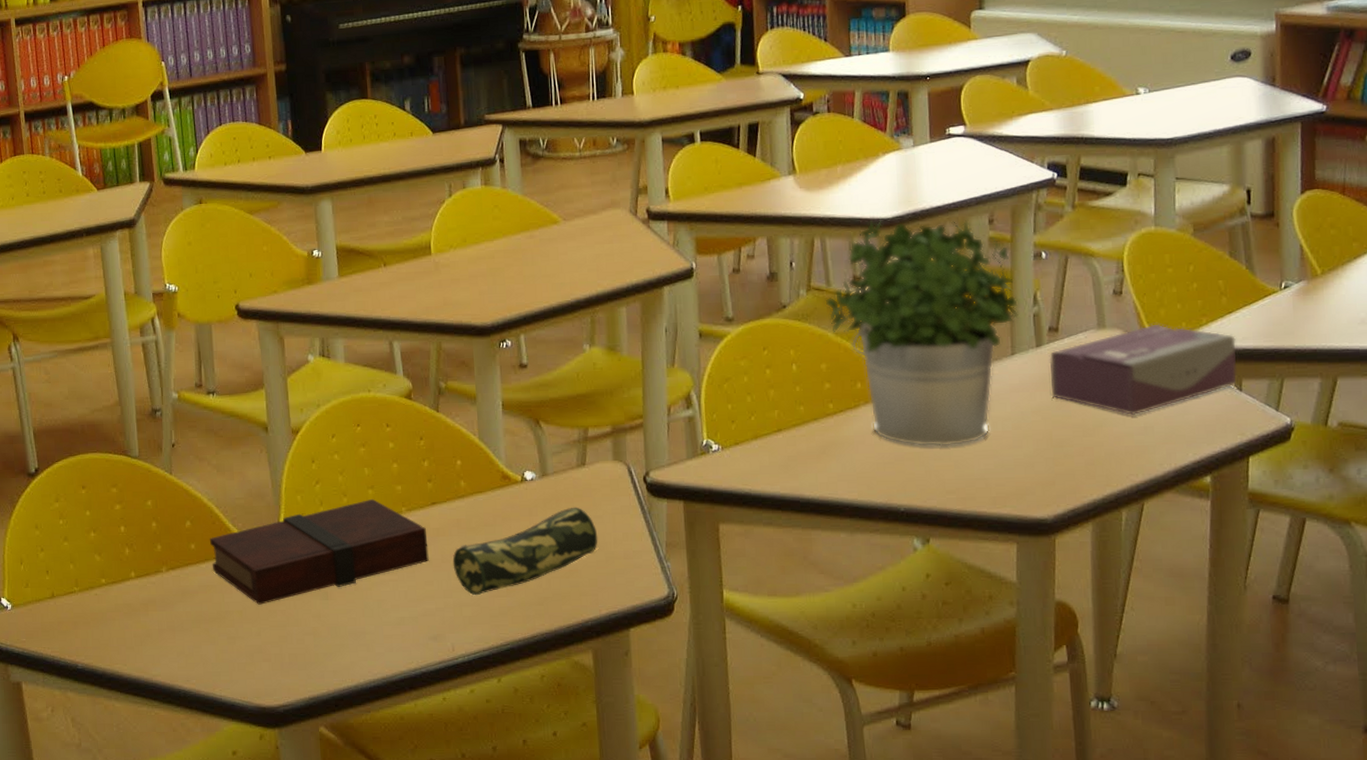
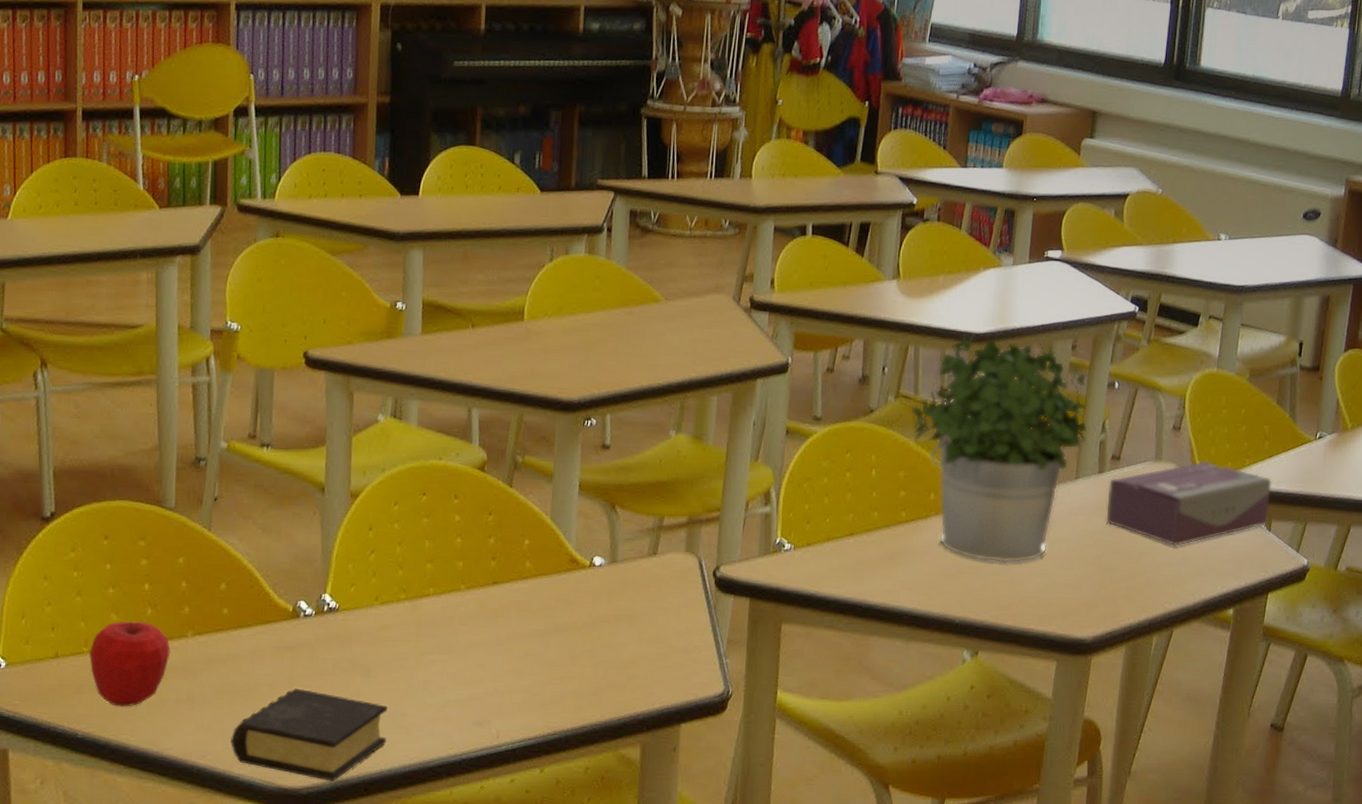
apple: none [80,561,149,639] -> present [89,621,171,707]
book: present [209,498,429,605] -> none [245,573,484,679]
book: none [210,613,350,699] -> present [231,688,388,781]
pencil case: present [452,507,598,596] -> none [507,596,661,682]

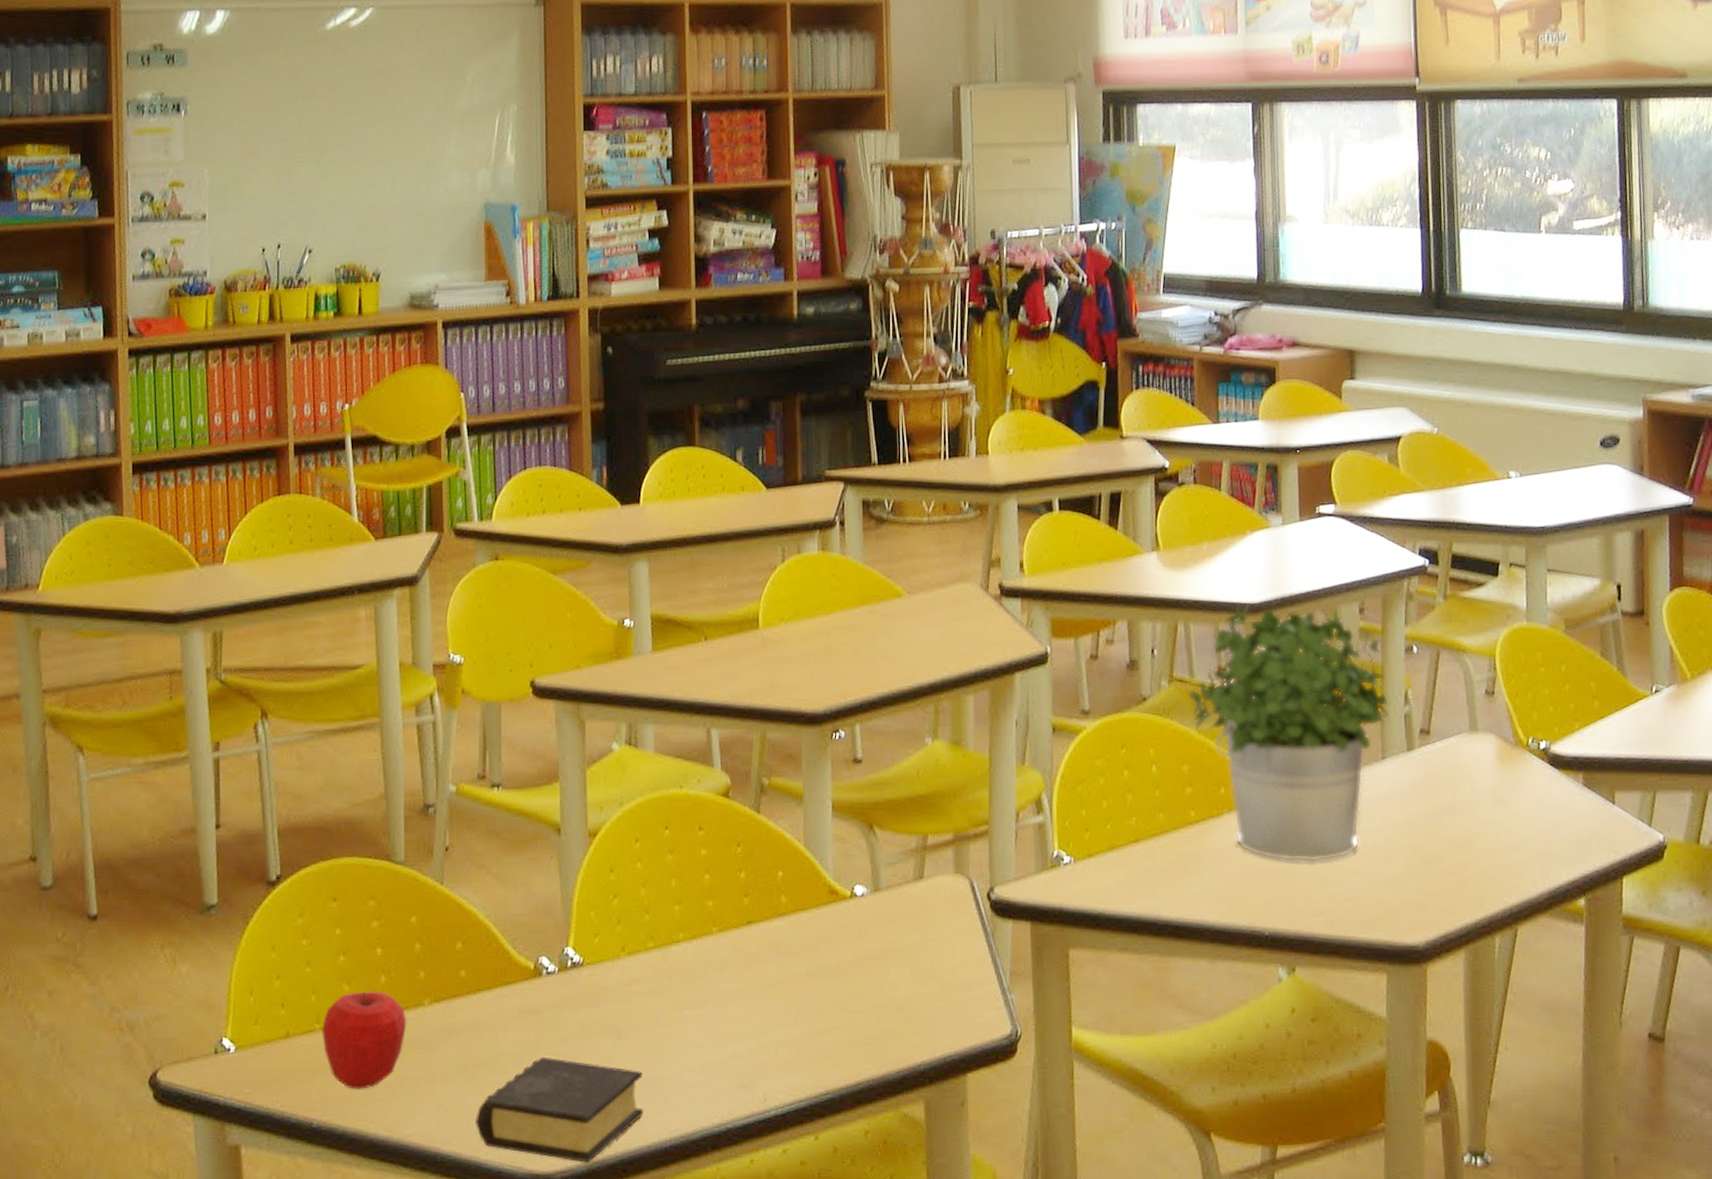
tissue box: present [1107,461,1272,547] -> none [1420,728,1610,830]

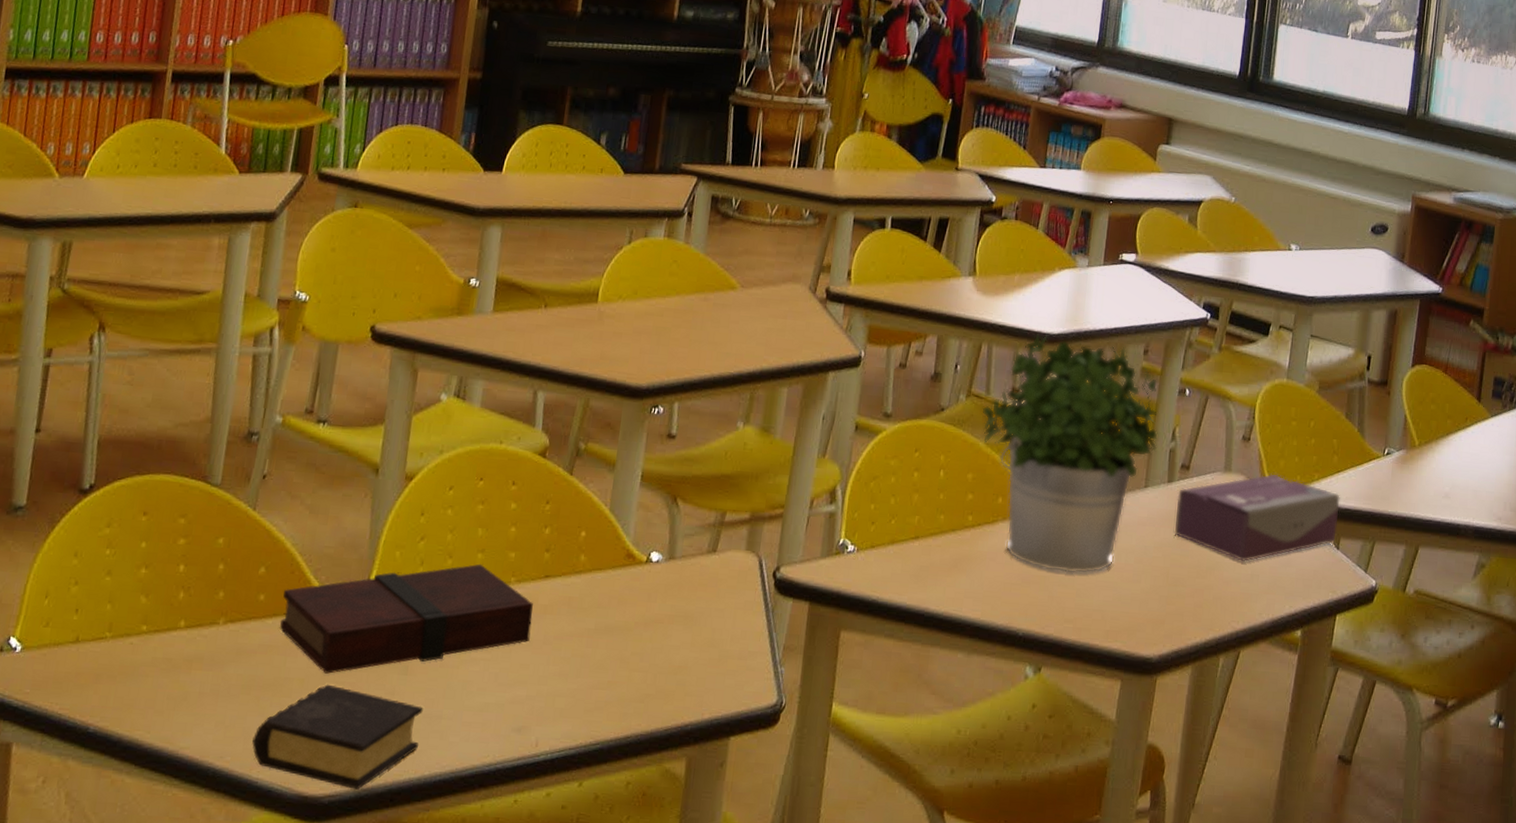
apple: present [322,991,407,1090] -> none [111,605,200,700]
book: none [483,916,741,1046] -> present [280,564,533,674]
tissue box: none [1420,728,1610,830] -> present [1175,473,1340,563]

